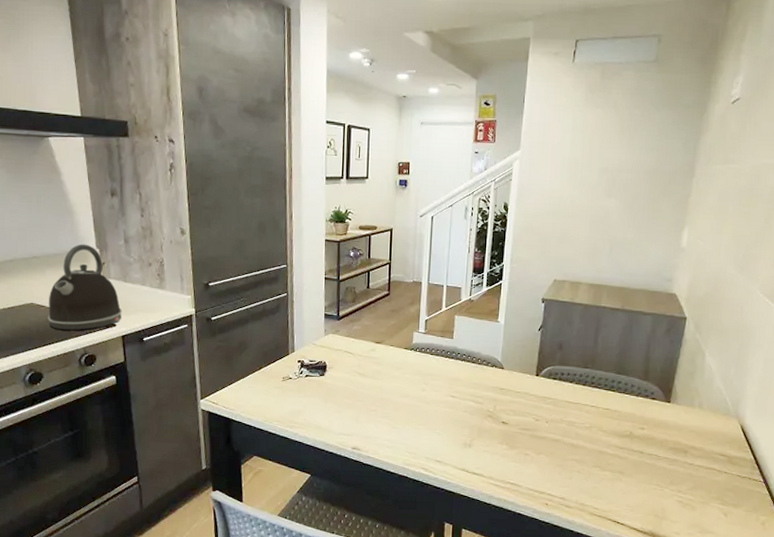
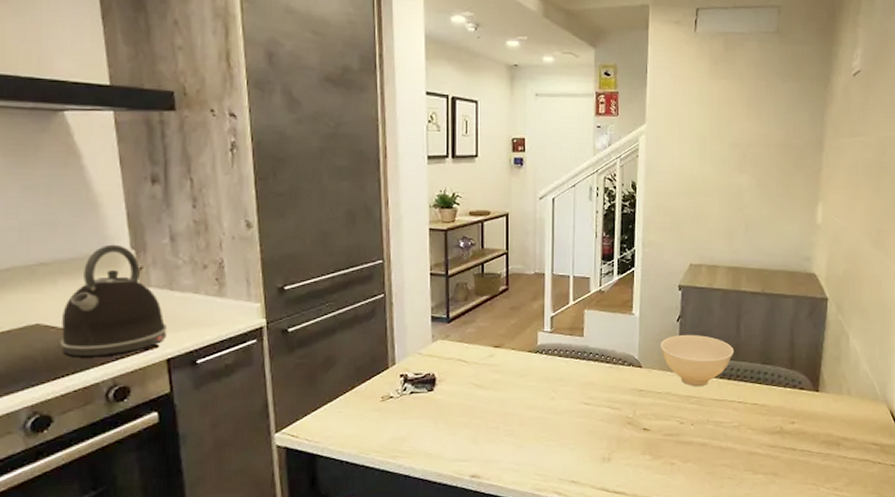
basket: none [360,278,385,300] -> present [473,272,502,296]
bowl: none [521,342,591,390] -> present [660,334,735,387]

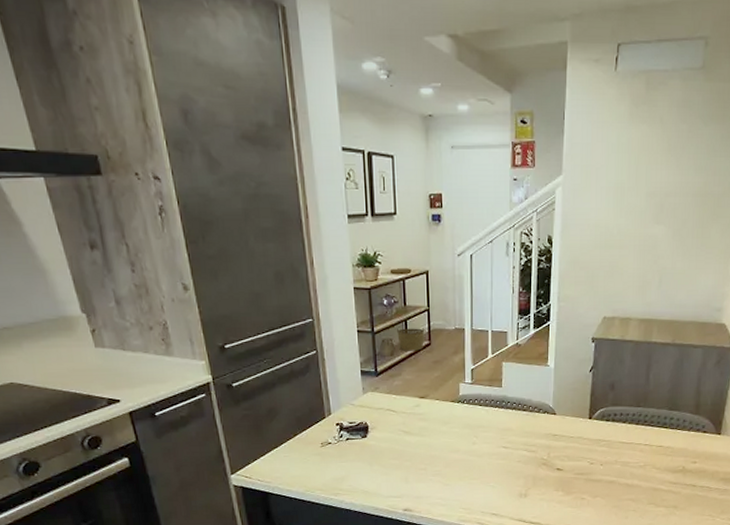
kettle: present [60,244,168,358] -> none [31,308,126,412]
bowl: present [660,334,735,387] -> none [573,383,643,432]

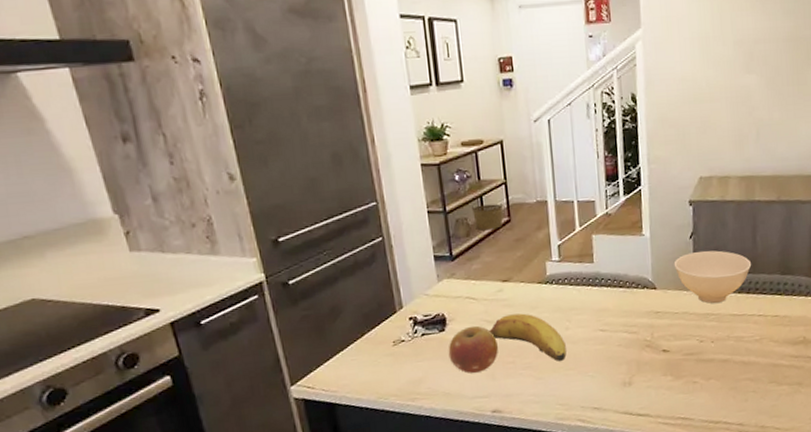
fruit: none [368,434,413,476] -> present [448,325,499,373]
fruit: none [405,427,472,471] -> present [489,313,567,361]
bowl: none [573,383,643,432] -> present [674,250,752,304]

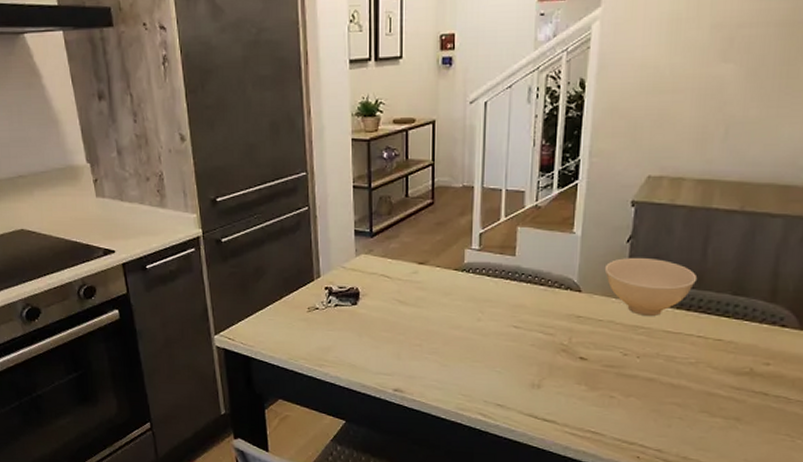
fruit: present [448,325,499,373] -> none [358,303,408,350]
basket: present [472,203,503,231] -> none [397,185,427,210]
fruit: present [489,313,567,361] -> none [400,297,476,351]

